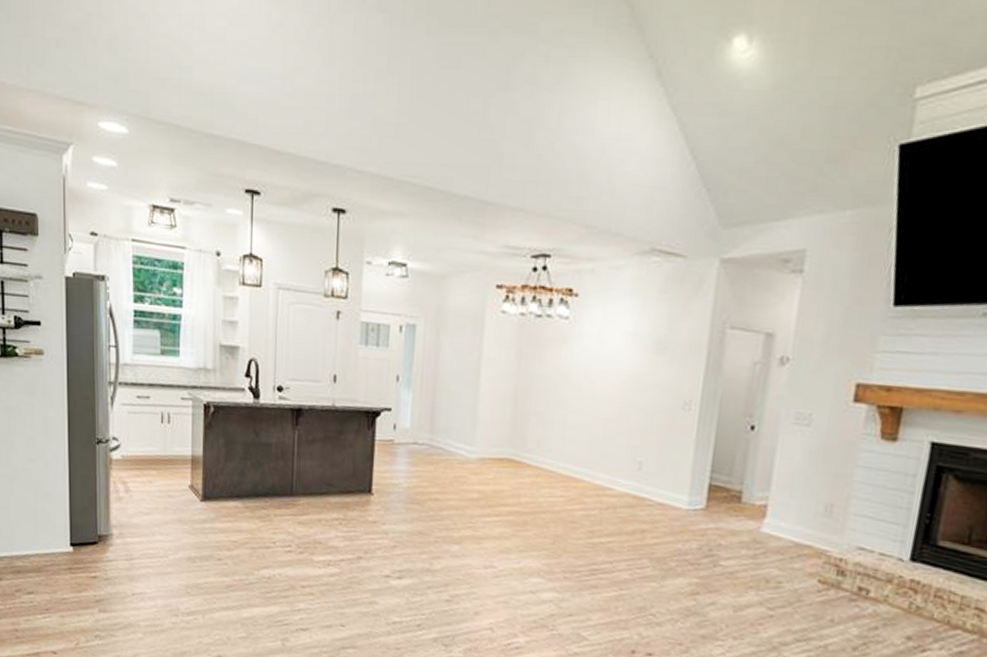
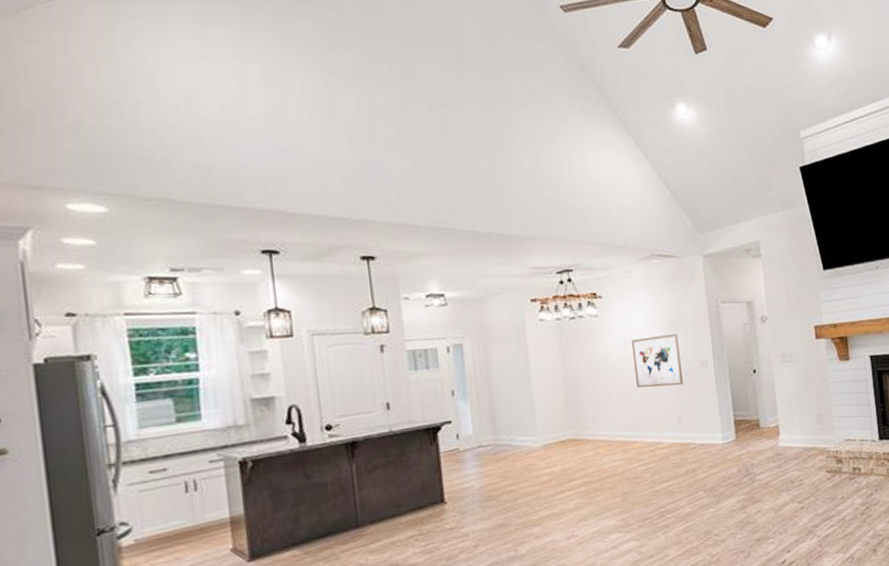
wall art: none [597,355,662,425] -> present [632,333,683,388]

